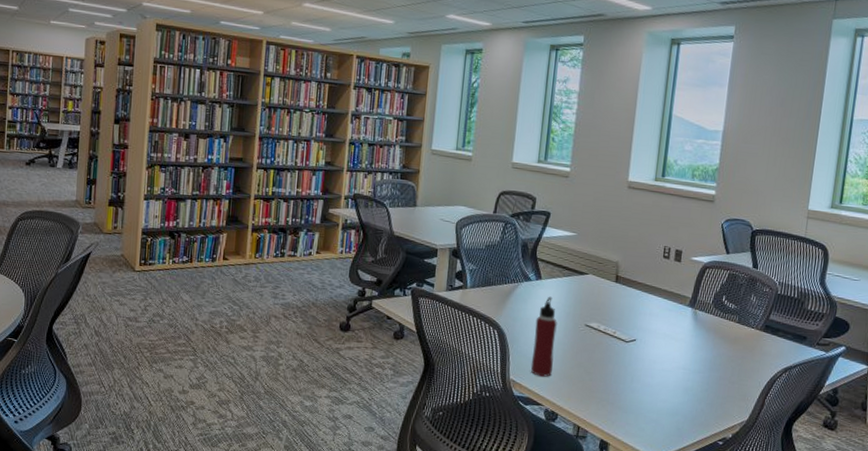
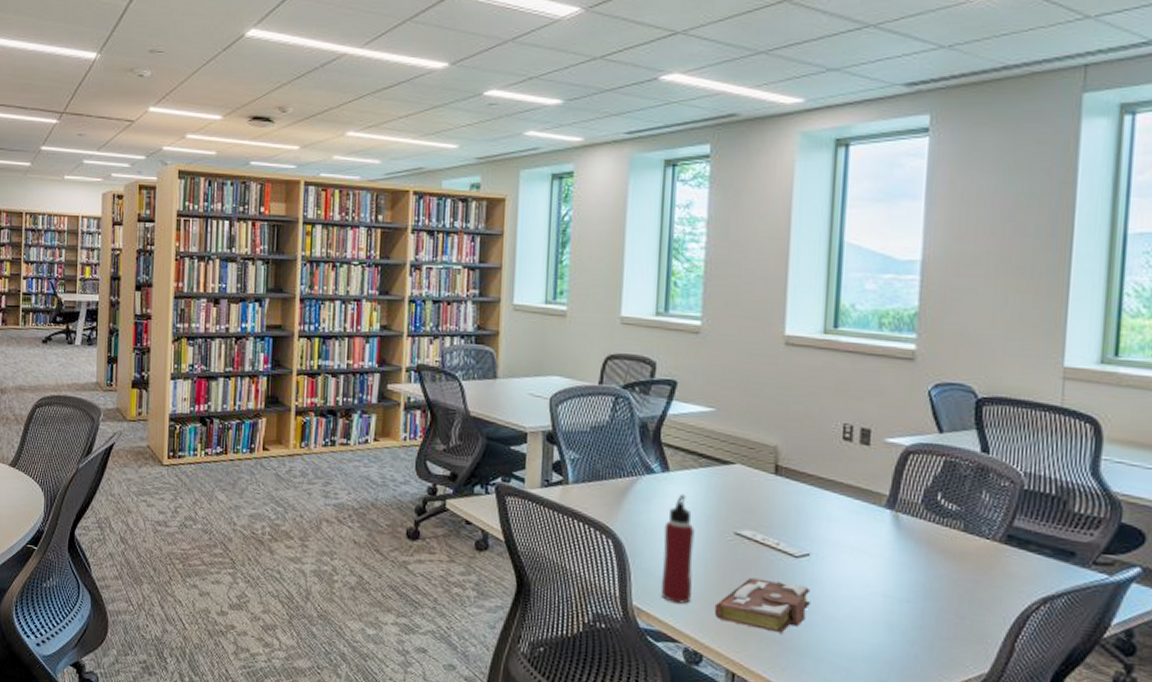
book: none [568,357,635,397] -> present [714,577,811,634]

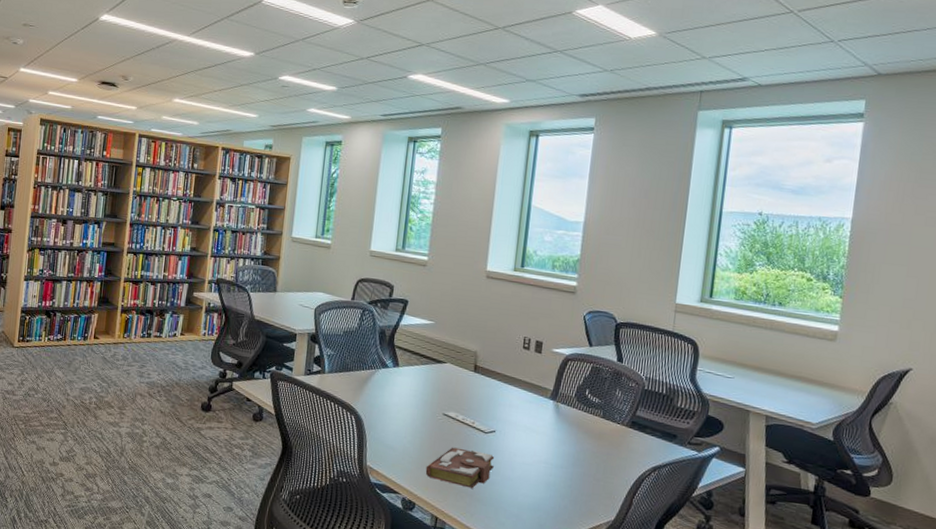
water bottle: present [660,494,695,604] -> none [388,384,415,465]

